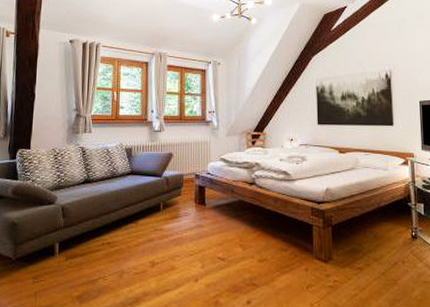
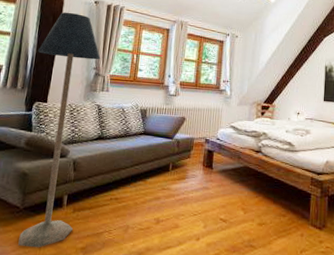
floor lamp: none [14,54,80,299] -> present [18,12,101,248]

